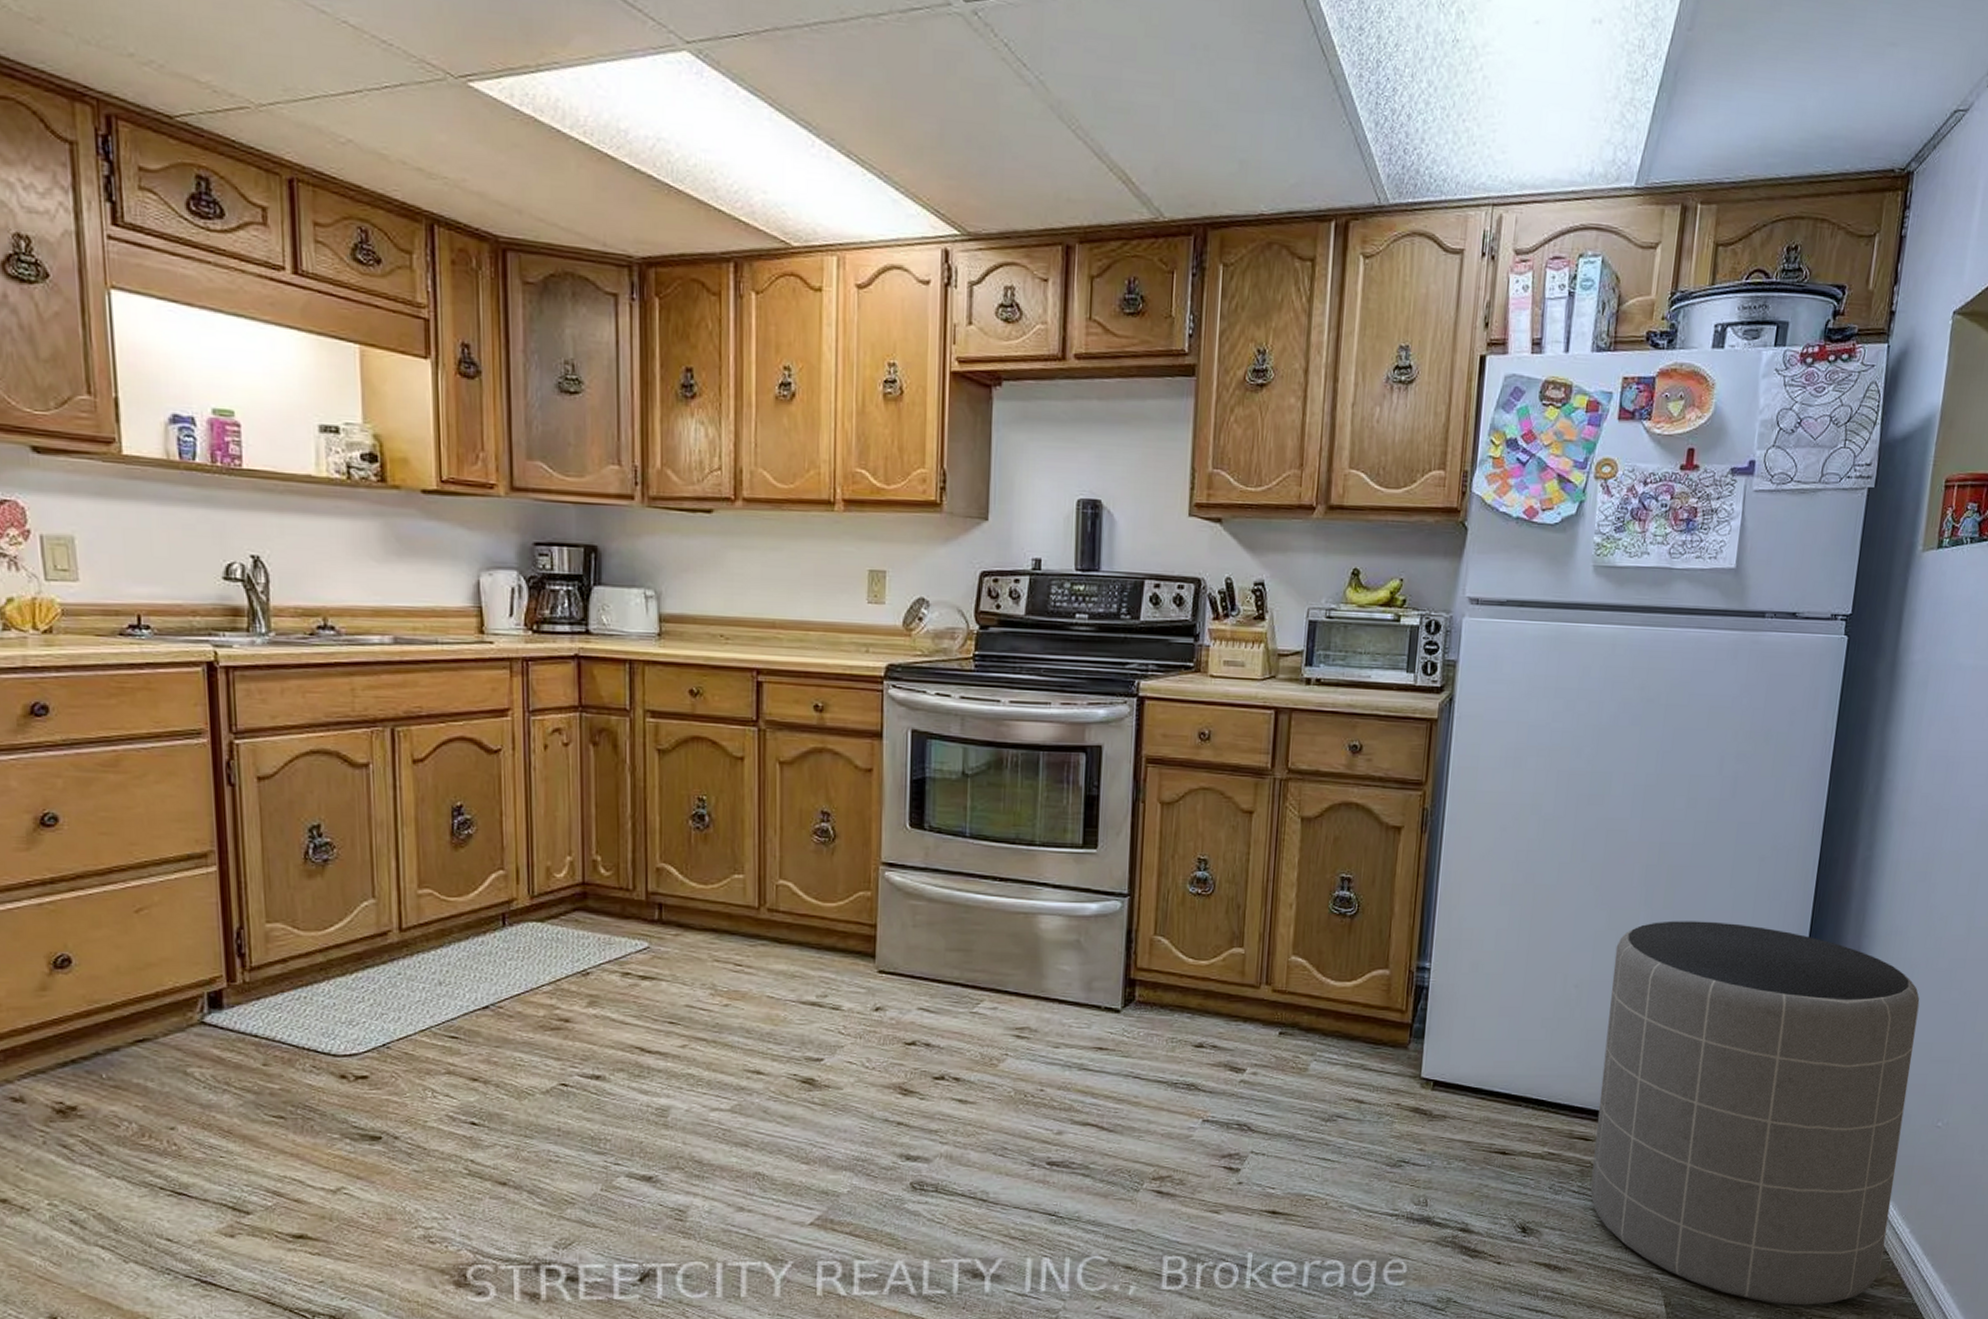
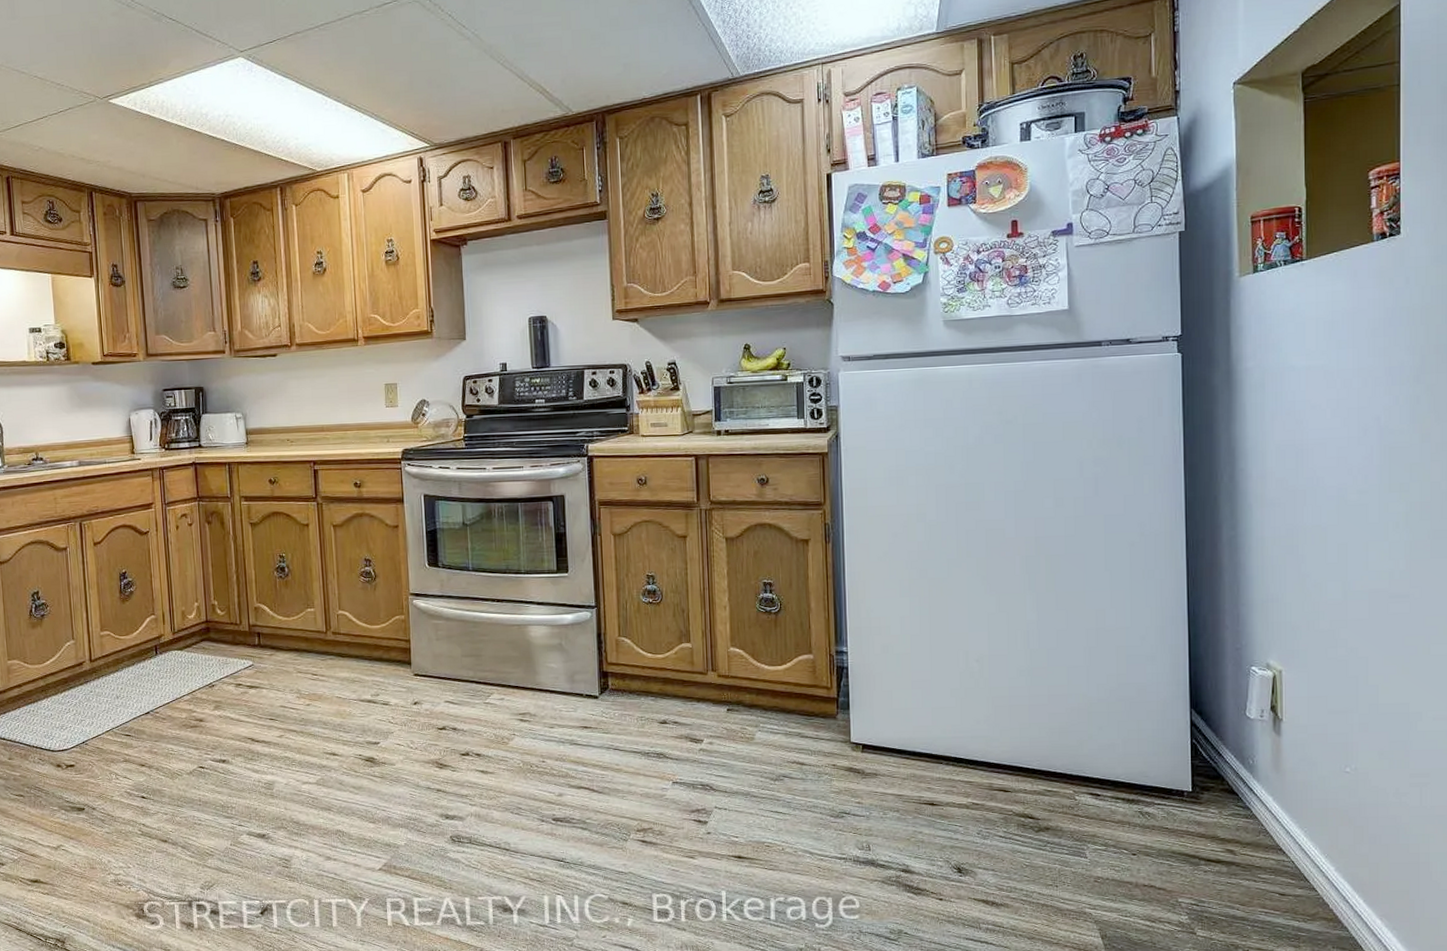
trash can: present [1590,921,1920,1306] -> none [1008,600,1311,938]

